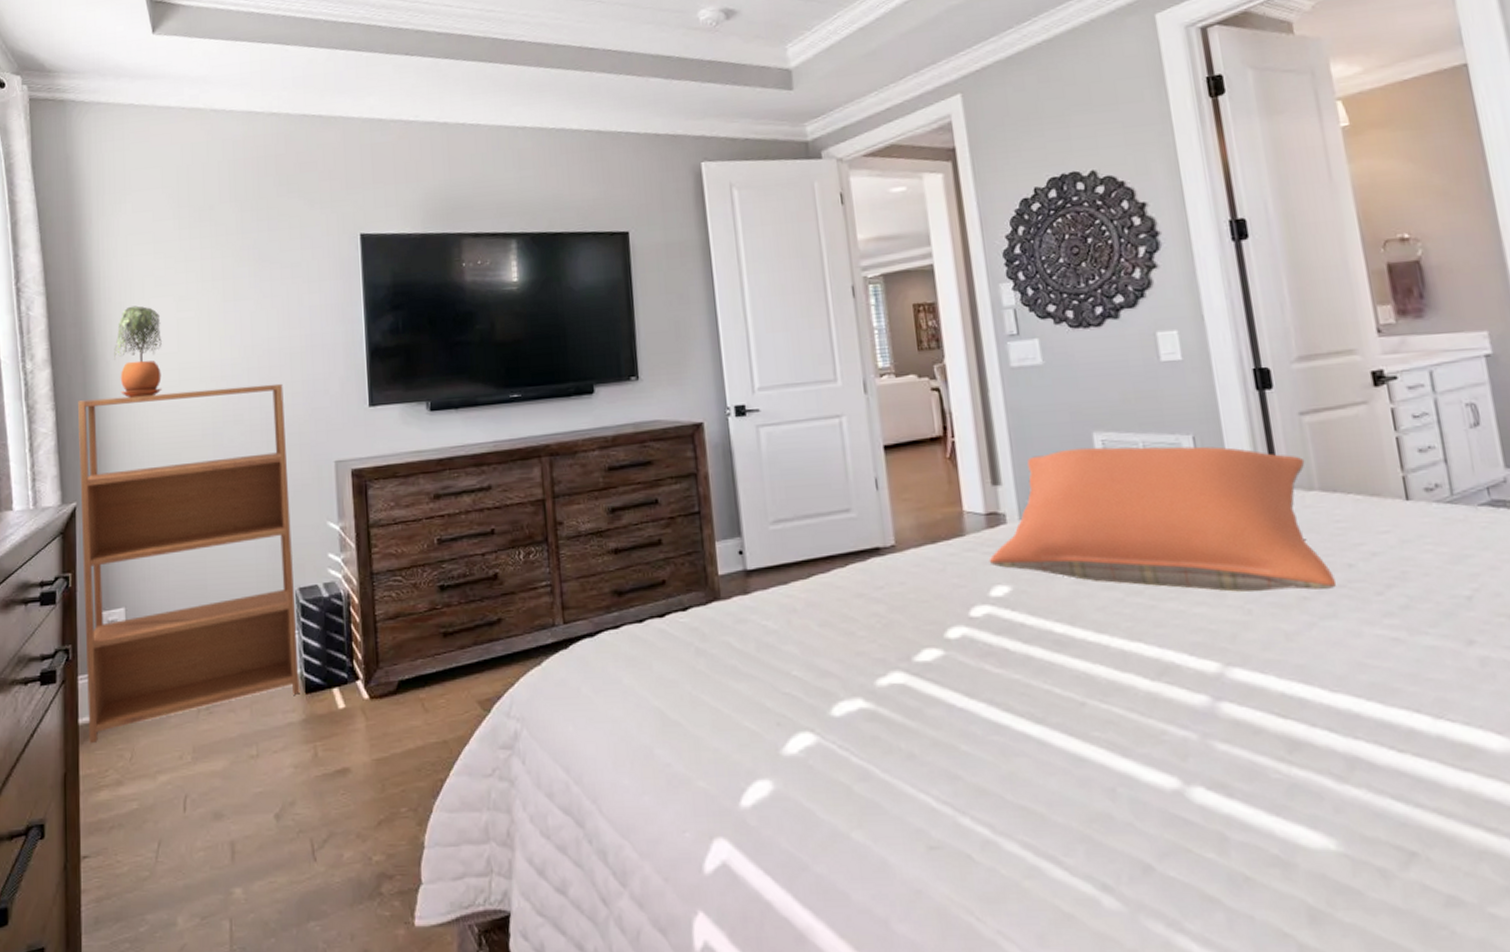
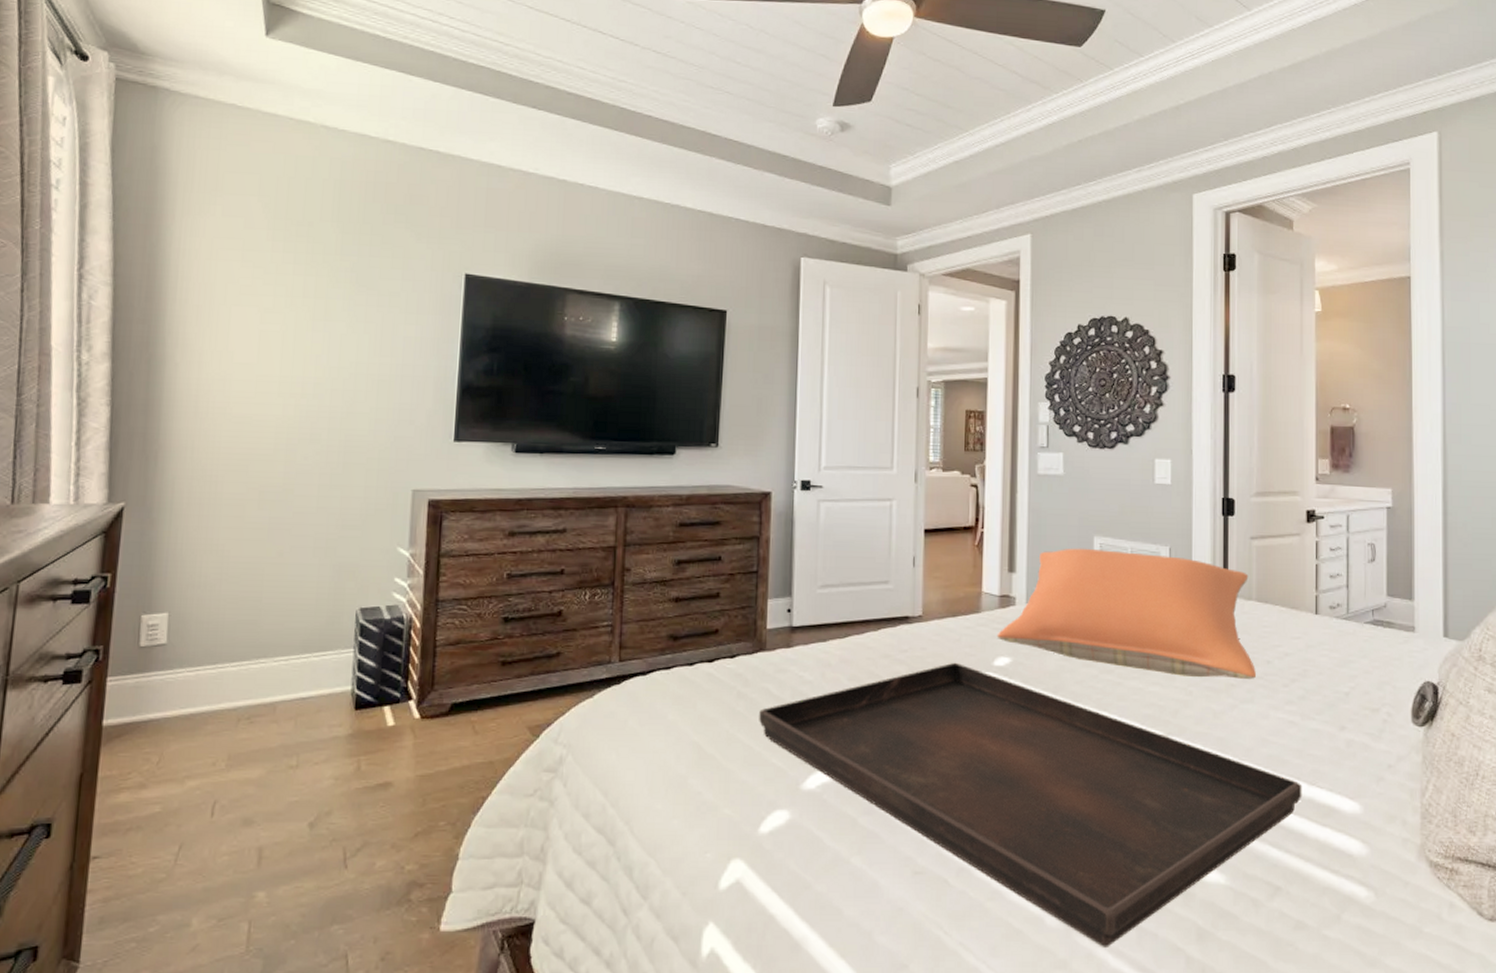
bookshelf: present [78,383,300,744] -> none [112,399,367,746]
potted plant: present [114,305,162,398] -> none [184,311,241,404]
serving tray: none [722,596,1428,934] -> present [759,662,1302,947]

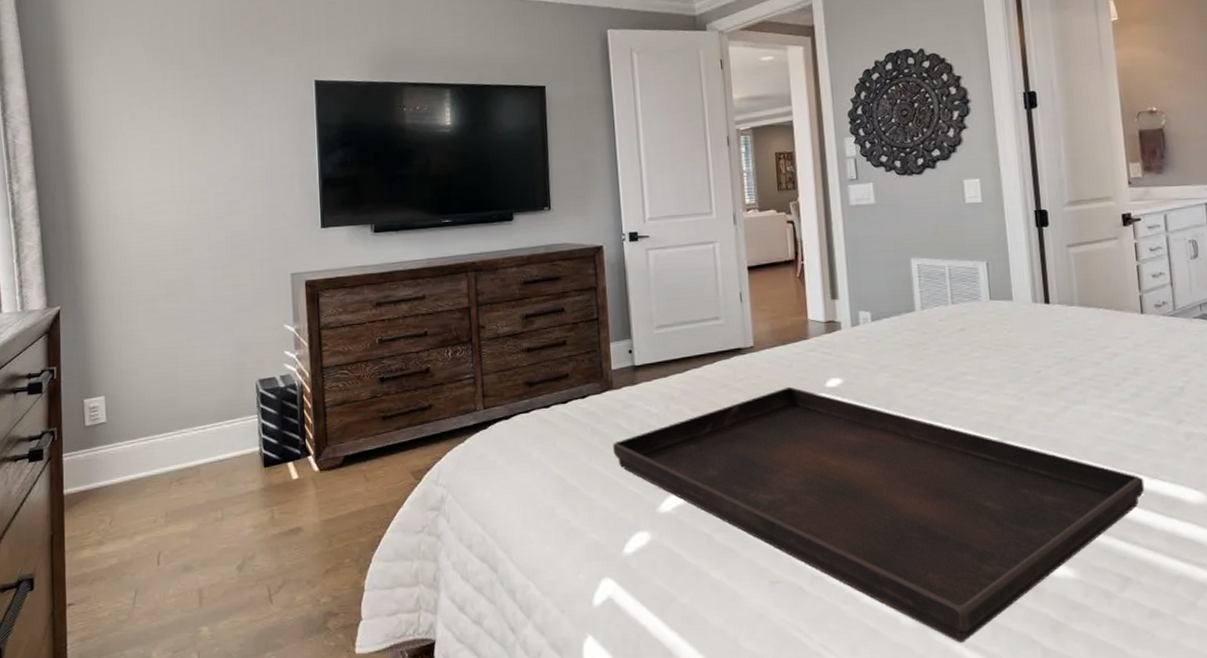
pillow: present [997,548,1256,679] -> none [826,270,1086,384]

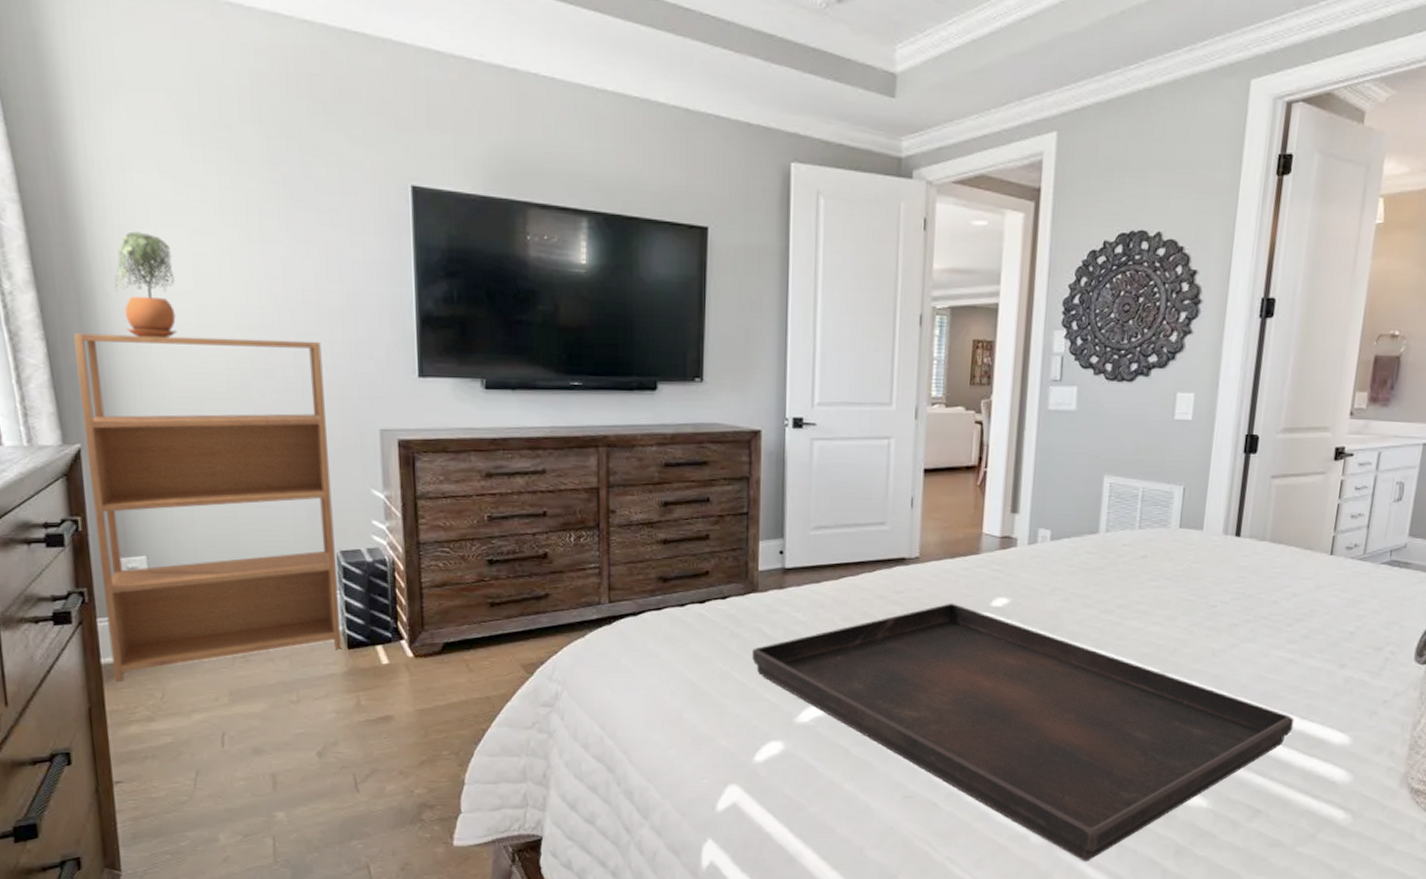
bookshelf: none [61,207,259,511] -> present [74,333,342,683]
potted plant: none [94,137,137,217] -> present [114,231,177,338]

